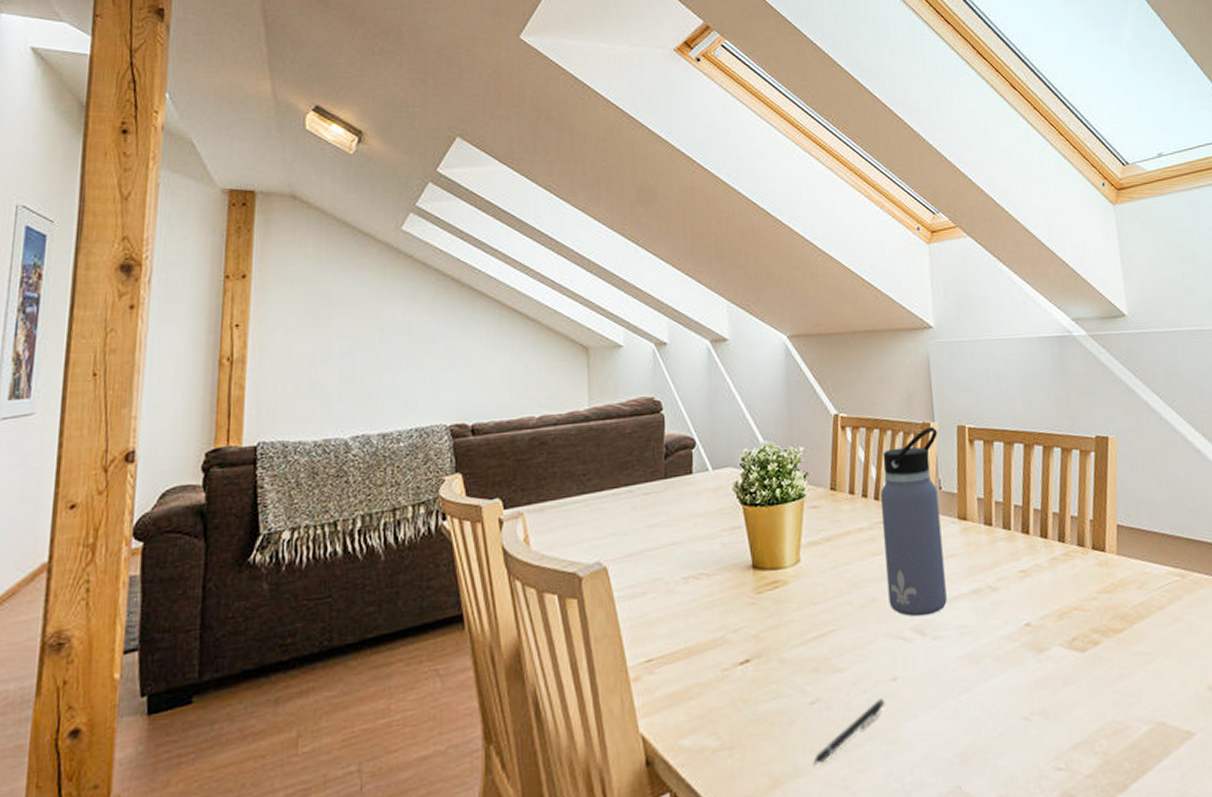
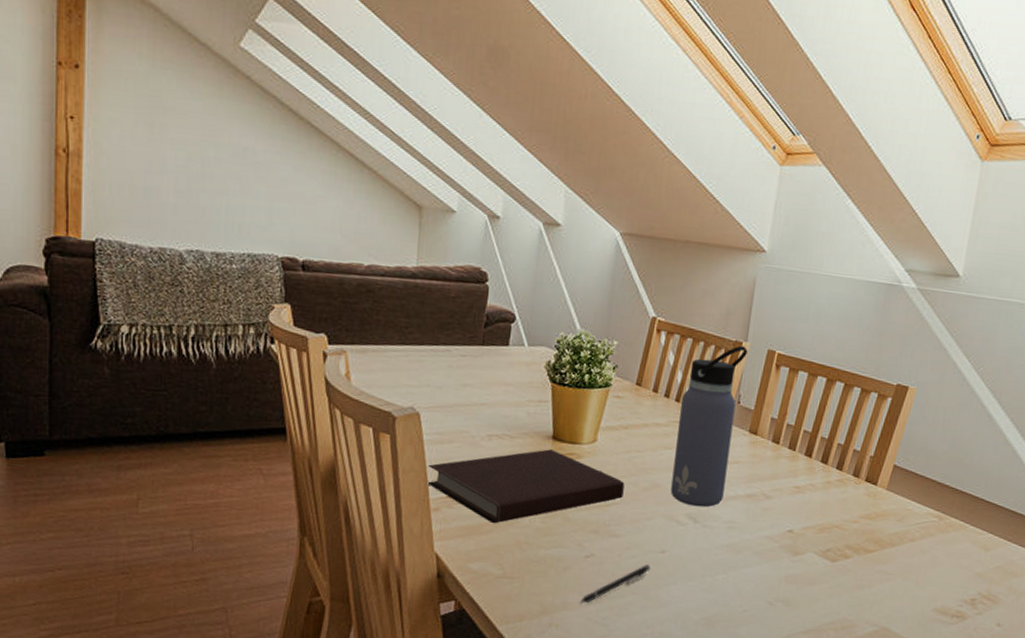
notebook: none [623,581,839,684] -> present [427,449,625,524]

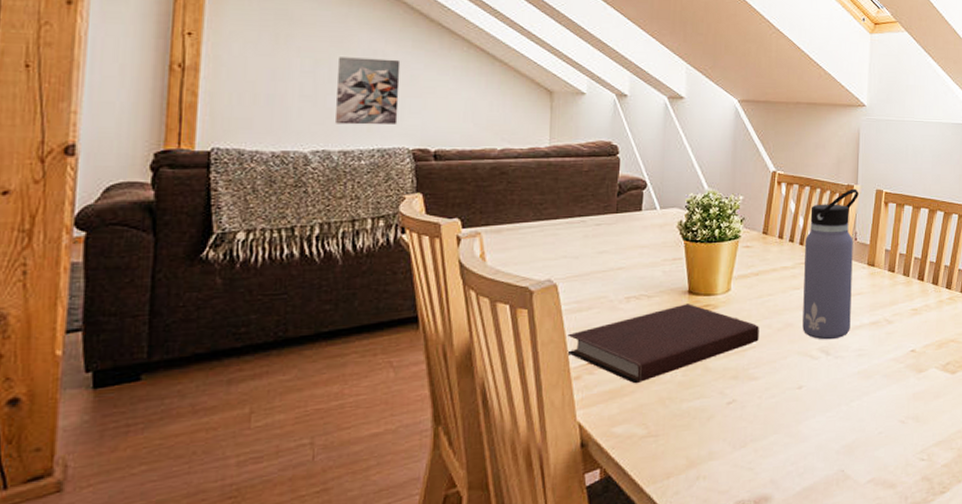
wall art: none [208,152,270,229] -> present [336,57,401,125]
pen: present [580,564,651,604] -> none [725,402,791,451]

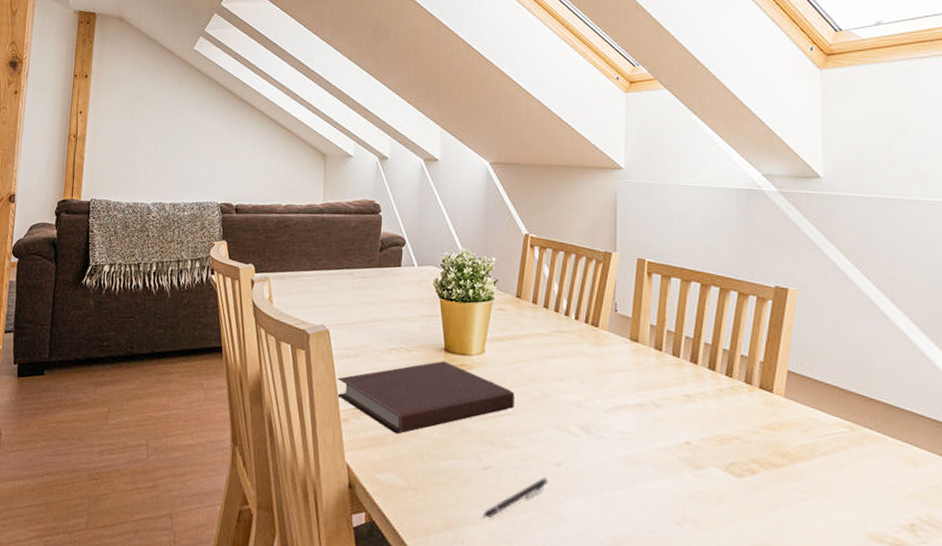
wall art: present [336,57,401,125] -> none [168,127,213,183]
pen: none [725,402,791,451] -> present [482,477,549,519]
water bottle: present [802,188,859,340] -> none [560,256,618,418]

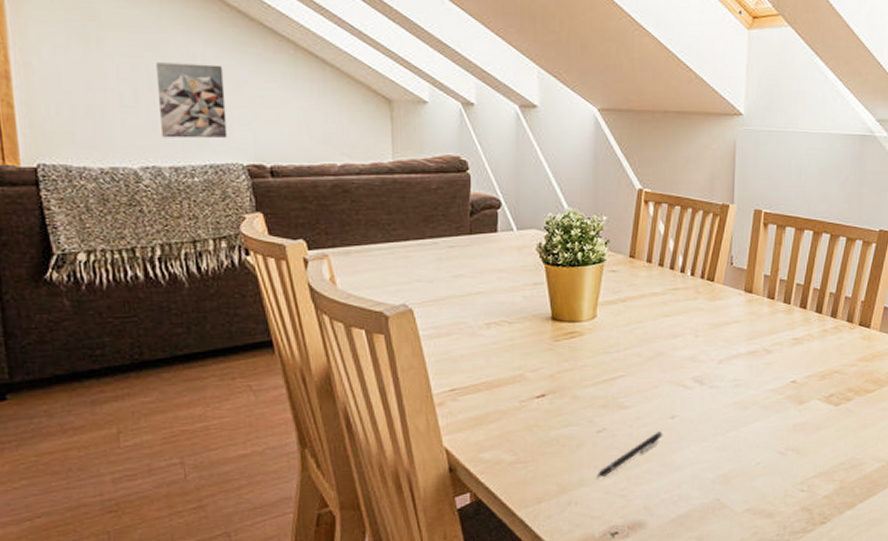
wall art: none [168,127,213,183] -> present [156,62,228,139]
notebook: present [337,361,515,435] -> none [428,330,628,411]

